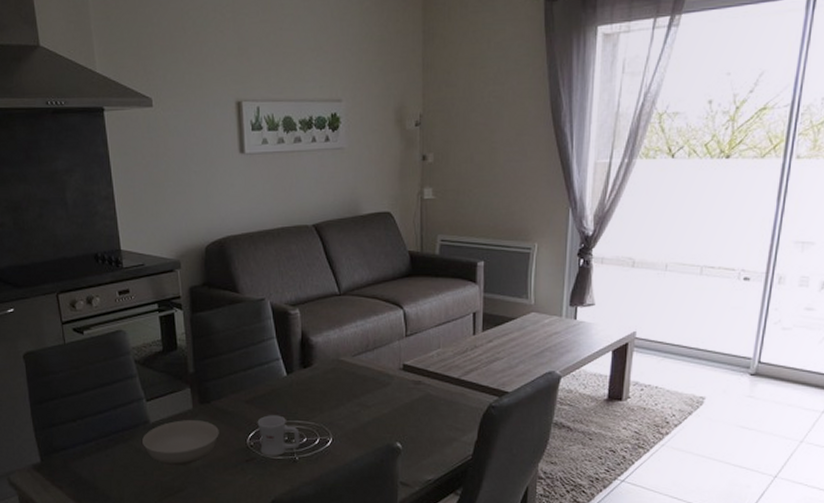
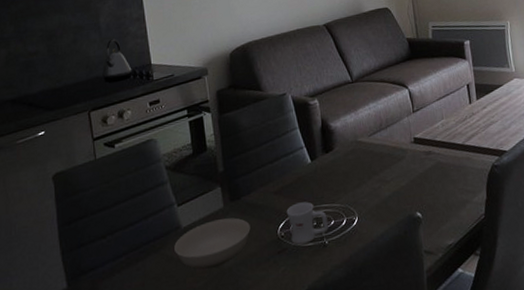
kettle: none [70,217,101,266] -> present [102,38,132,83]

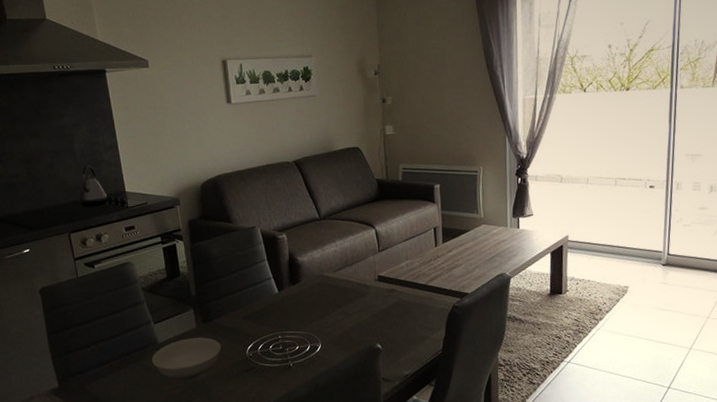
mug: present [286,201,328,245] -> none [254,328,293,365]

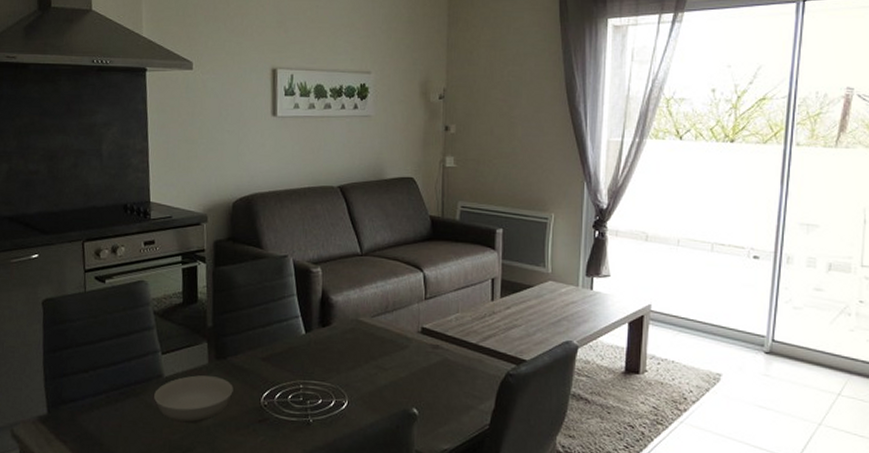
kettle: present [79,165,107,208] -> none [99,169,130,216]

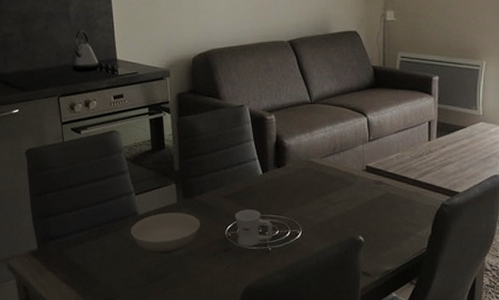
kettle: none [99,169,130,216] -> present [71,30,99,73]
mug: none [272,374,315,418] -> present [235,209,273,247]

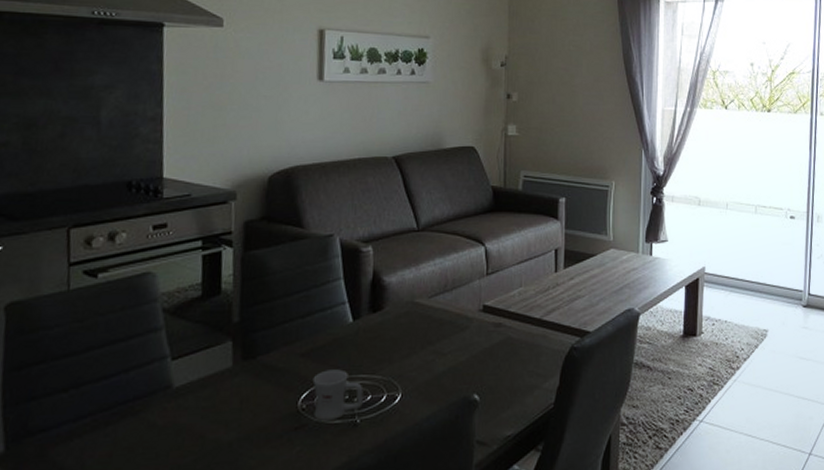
kettle: present [71,30,99,73] -> none [94,139,136,195]
bowl: present [131,212,200,255] -> none [159,381,264,443]

